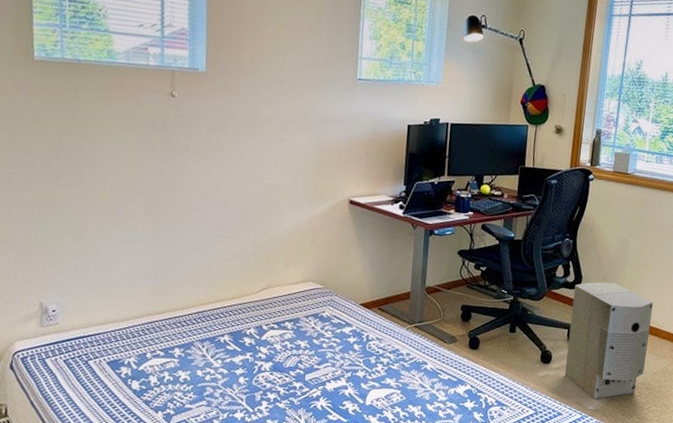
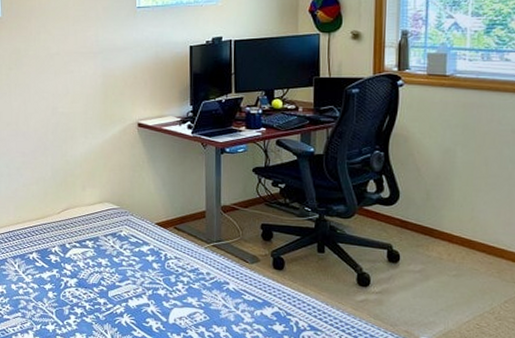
air purifier: present [565,281,653,400] -> none [388,197,495,329]

